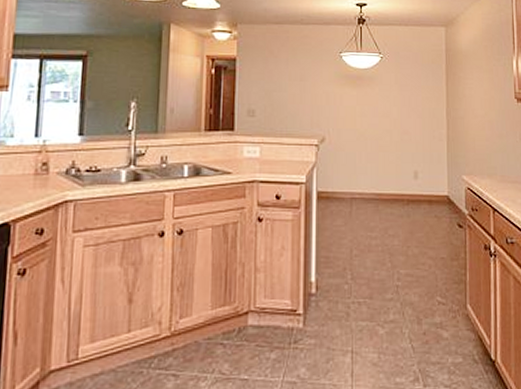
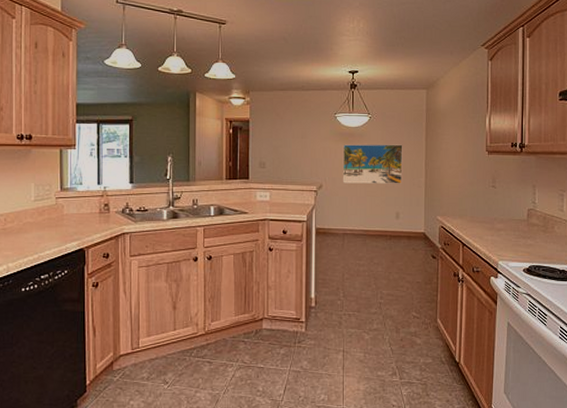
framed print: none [349,89,421,137] -> present [342,144,403,184]

